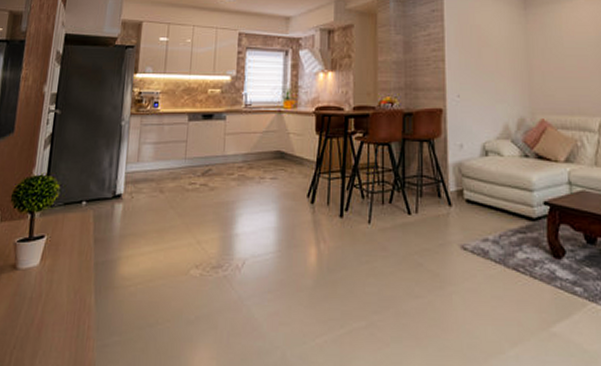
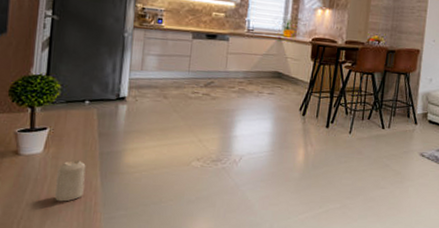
candle: none [48,272,81,326] -> present [55,159,86,202]

